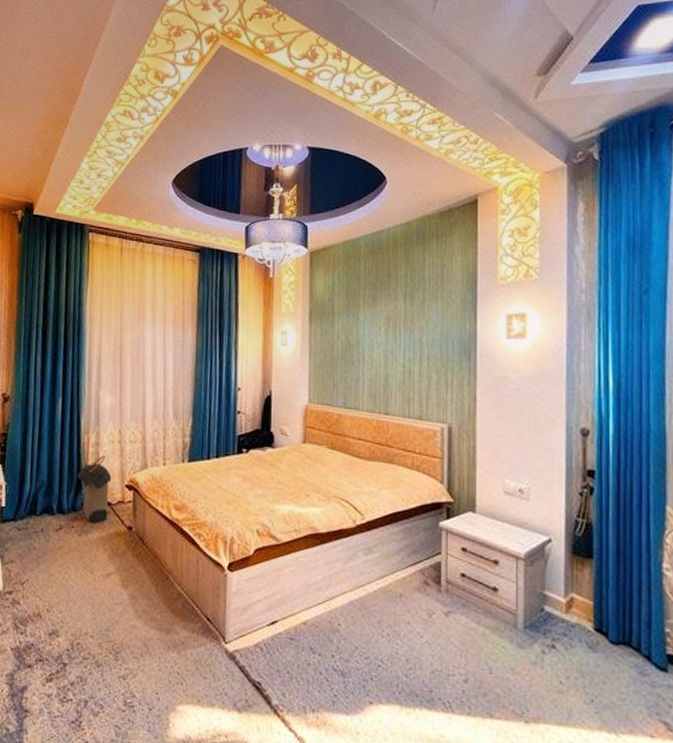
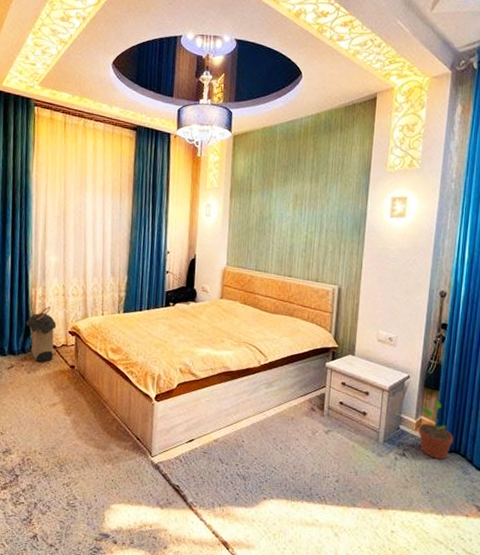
potted plant: none [570,571,621,654] -> present [418,399,454,459]

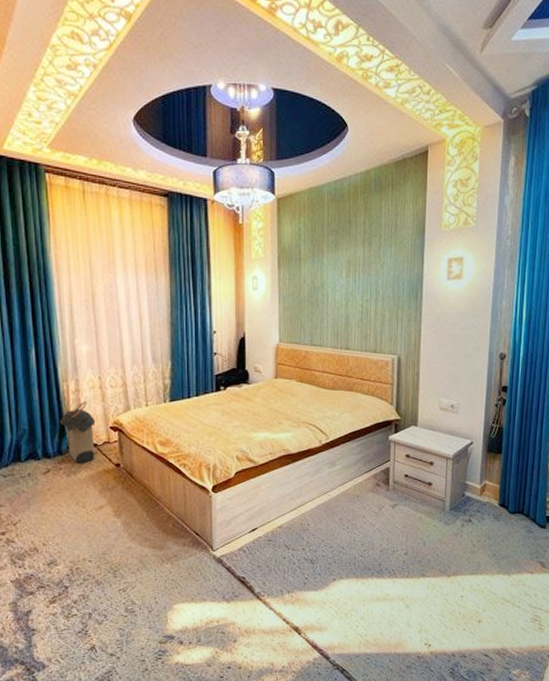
potted plant: present [418,399,454,459] -> none [483,463,517,521]

